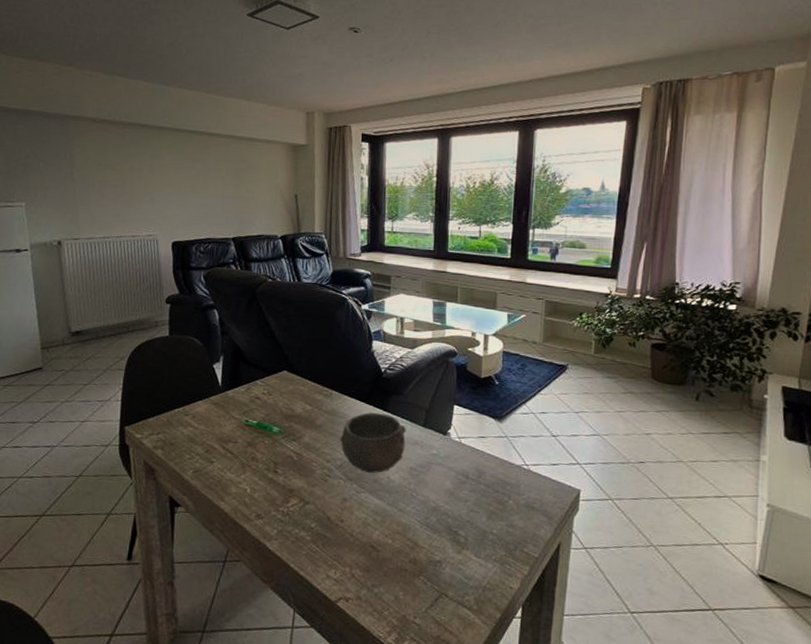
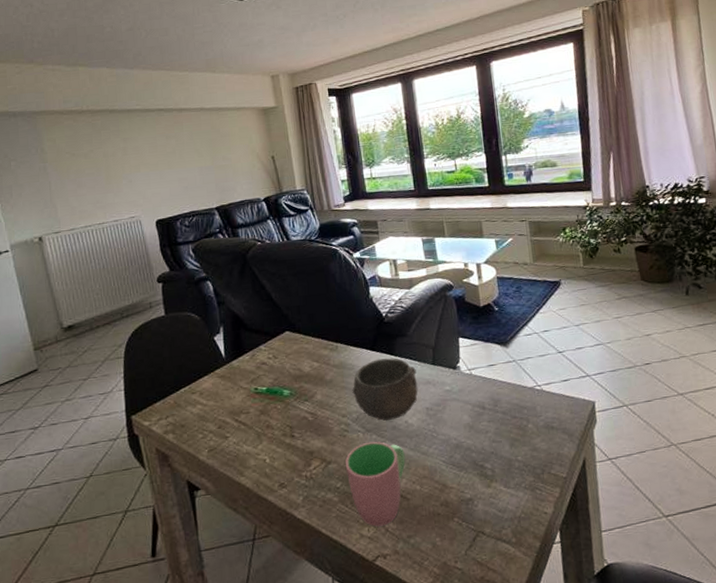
cup: none [322,490,382,571] -> present [345,441,405,527]

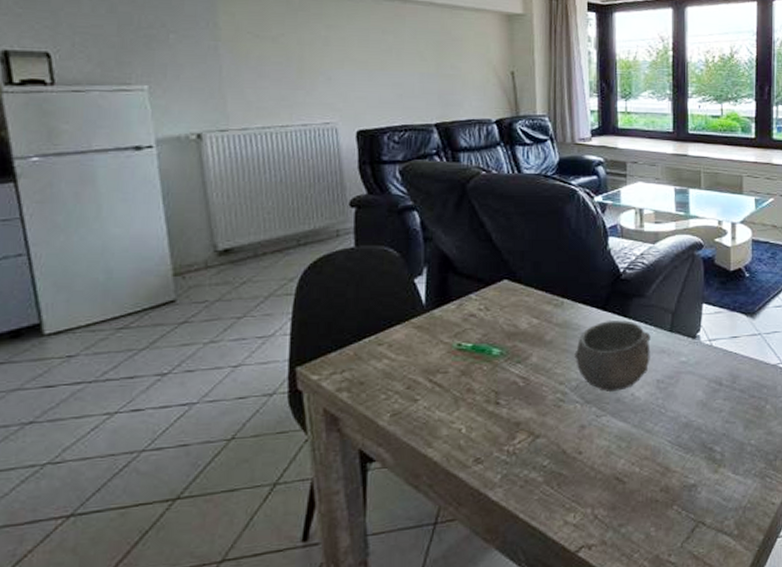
cup: present [345,441,405,527] -> none [557,414,626,513]

